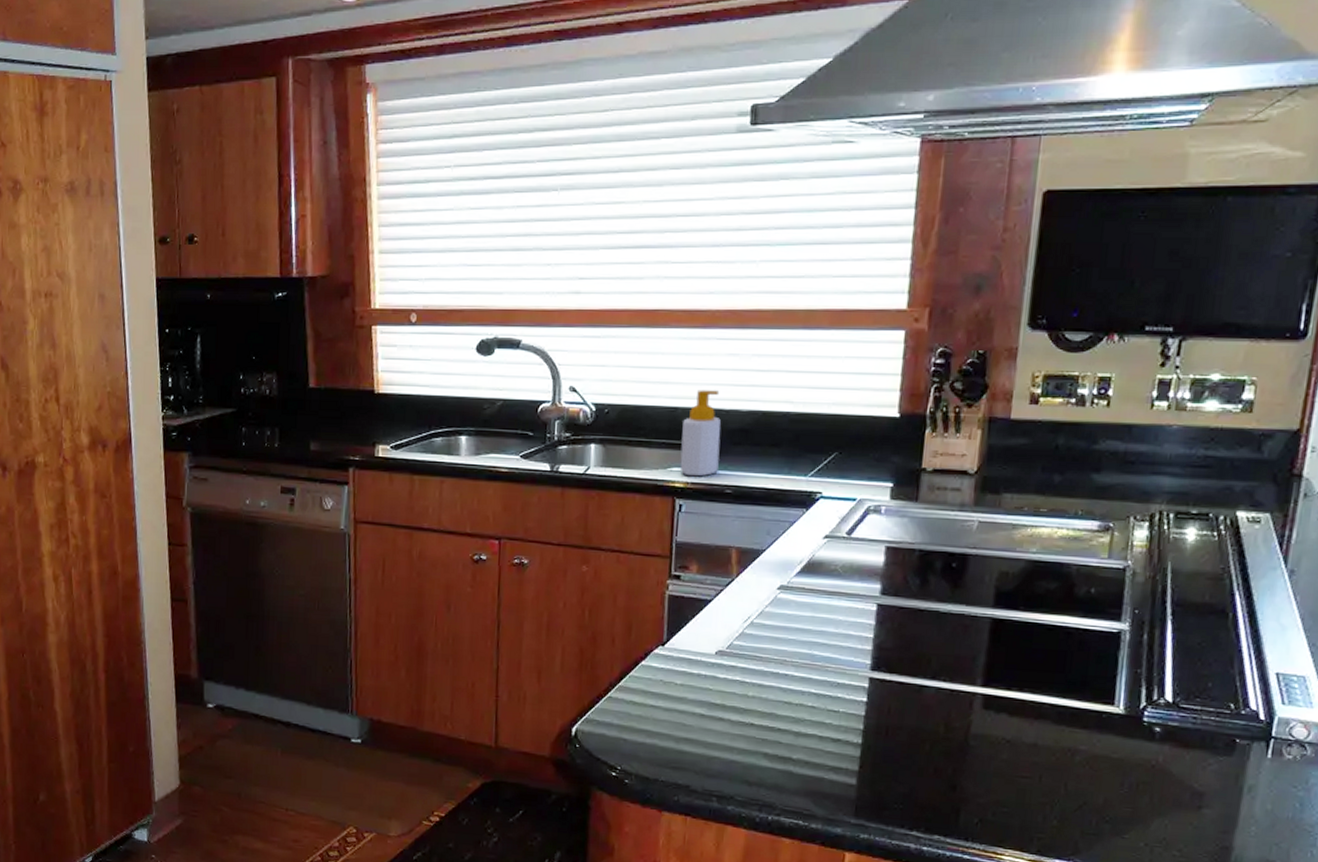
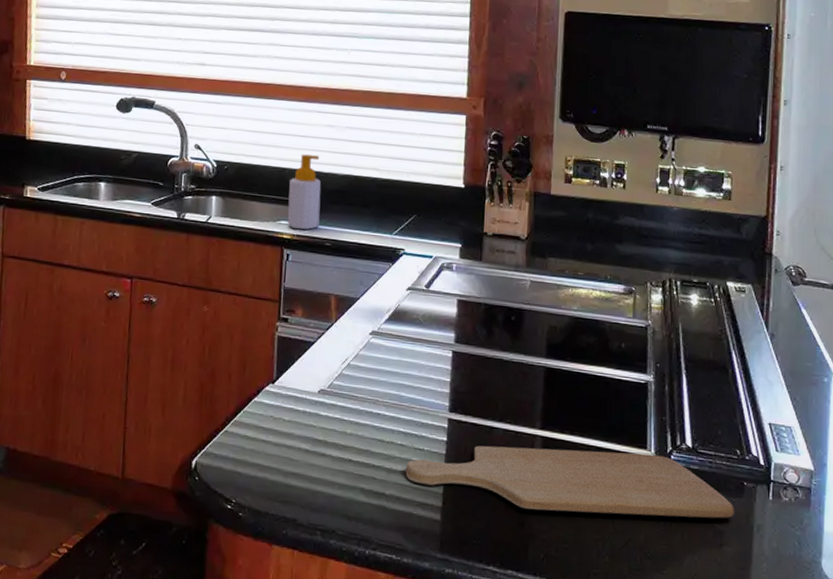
chopping board: none [816,705,1222,779] -> present [405,445,735,519]

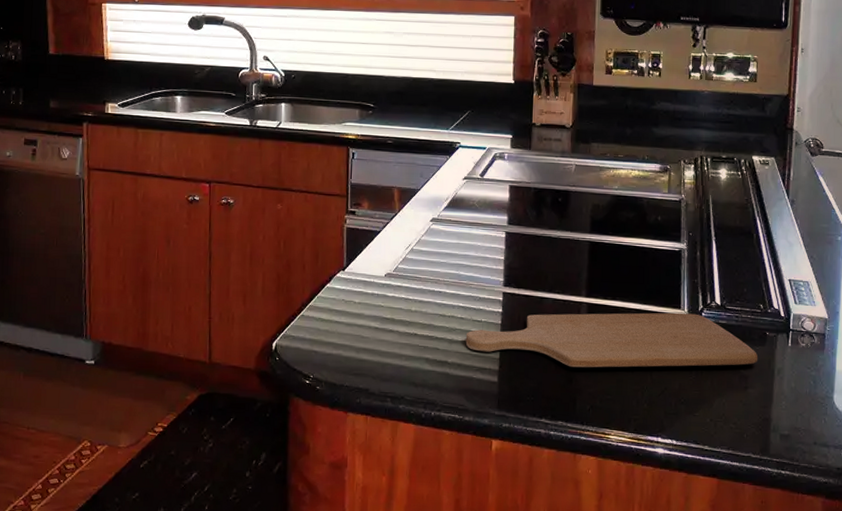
soap bottle: present [287,154,321,230] -> none [352,60,382,130]

